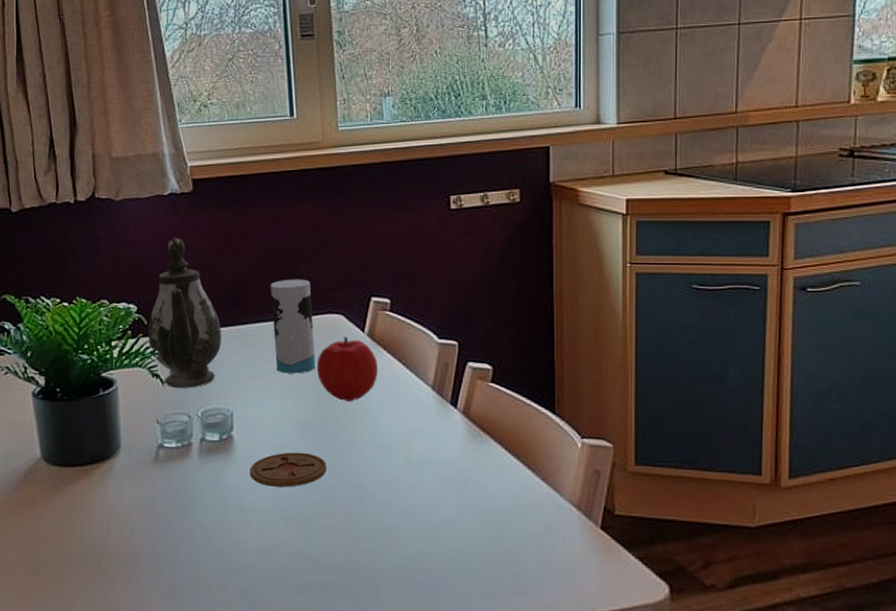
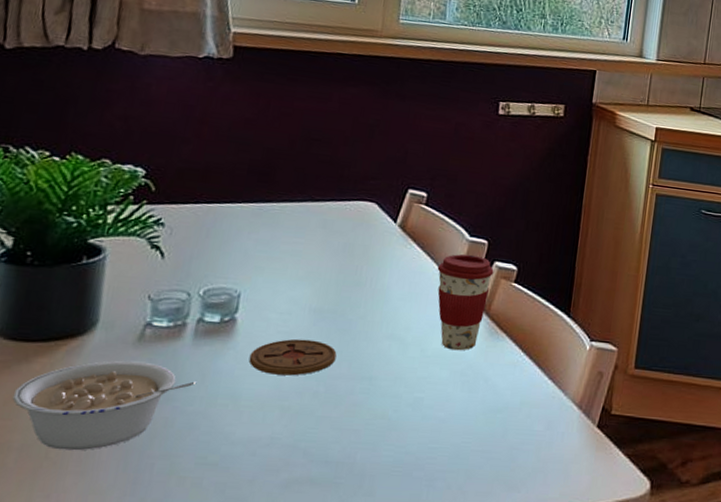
legume: none [66,479,208,560] -> present [12,360,197,451]
teapot: present [148,237,222,388] -> none [153,102,242,264]
cup: present [271,279,316,374] -> none [296,161,348,259]
fruit: present [316,337,378,401] -> none [340,225,406,291]
coffee cup: none [411,357,468,456] -> present [437,254,494,351]

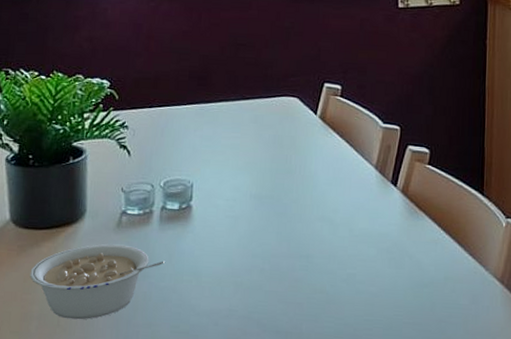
coaster: present [249,339,337,376] -> none [205,222,277,255]
coffee cup: present [437,254,494,351] -> none [356,140,408,230]

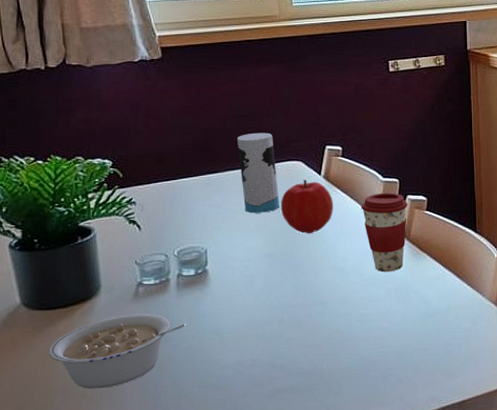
cup: none [233,63,272,150] -> present [237,132,280,213]
fruit: none [271,118,328,177] -> present [280,180,333,233]
coffee cup: none [356,140,408,230] -> present [361,192,408,272]

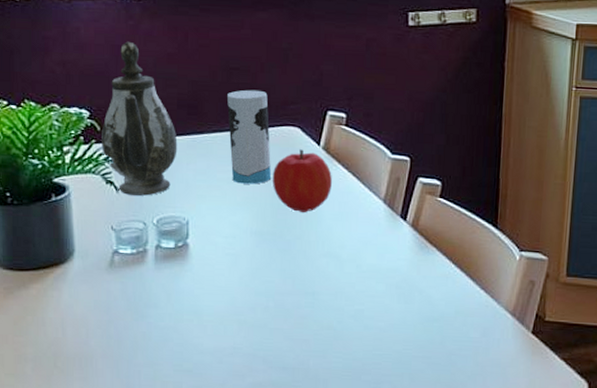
legume: present [48,313,187,389] -> none [20,284,164,361]
teapot: none [124,98,194,232] -> present [102,41,178,196]
coffee cup: present [361,192,408,272] -> none [363,172,418,266]

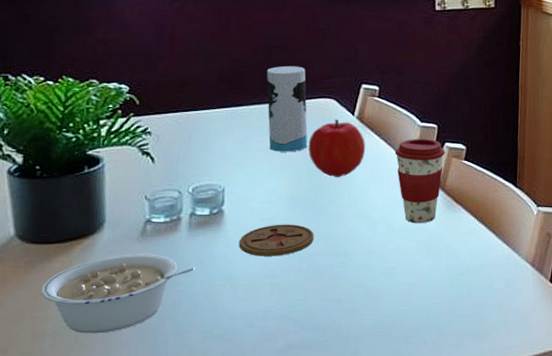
legume: none [20,284,164,361] -> present [40,254,196,334]
teapot: present [102,41,178,196] -> none [140,22,217,165]
coaster: none [205,260,280,293] -> present [238,224,314,256]
coffee cup: none [363,172,418,266] -> present [395,138,445,224]

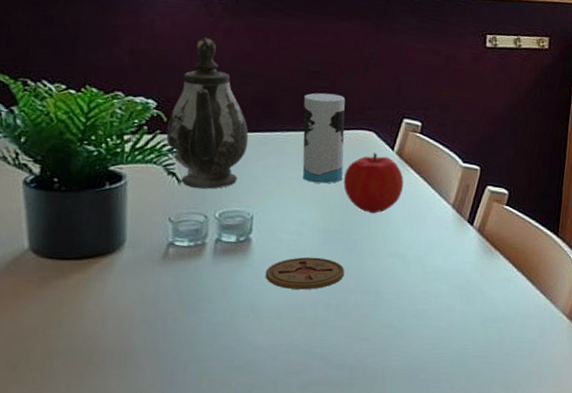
legume: present [40,254,196,334] -> none [54,276,219,356]
teapot: none [140,22,217,165] -> present [166,37,249,189]
coffee cup: present [395,138,445,224] -> none [434,179,487,268]

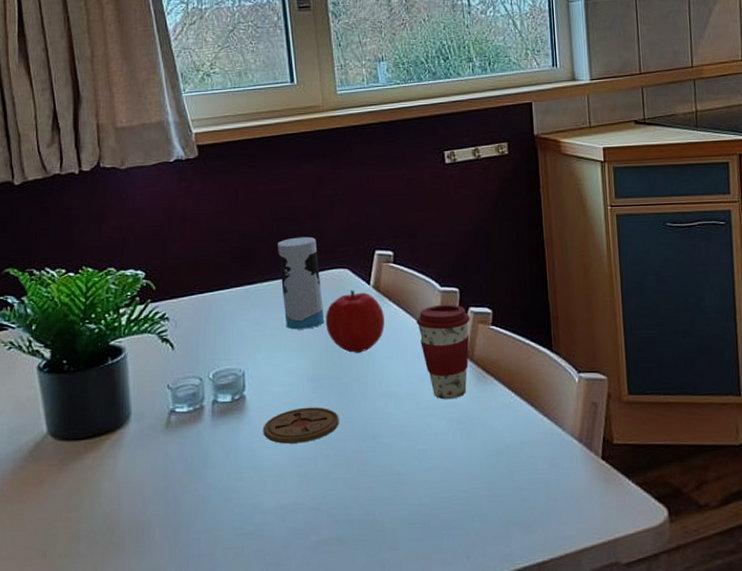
teapot: present [166,37,249,189] -> none [157,202,231,351]
coffee cup: none [434,179,487,268] -> present [416,304,470,400]

